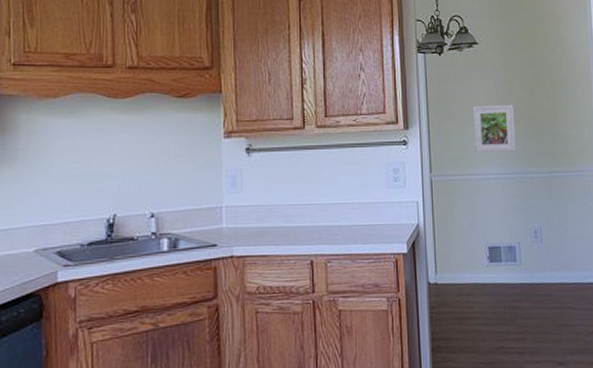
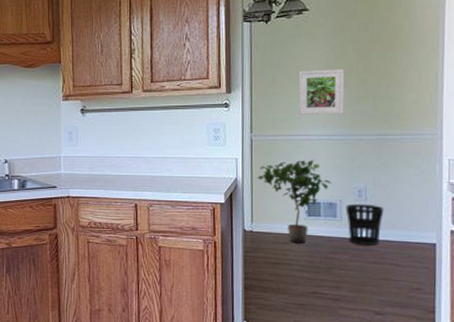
potted plant: none [439,199,509,294] -> present [257,159,331,244]
wastebasket: none [524,245,559,290] -> present [345,203,384,246]

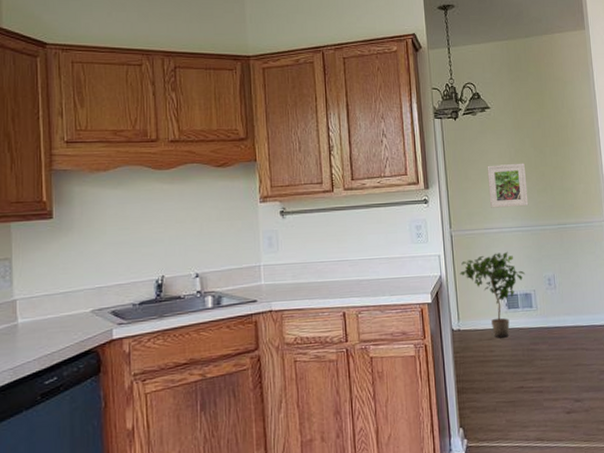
wastebasket: present [345,203,384,246] -> none [539,291,571,333]

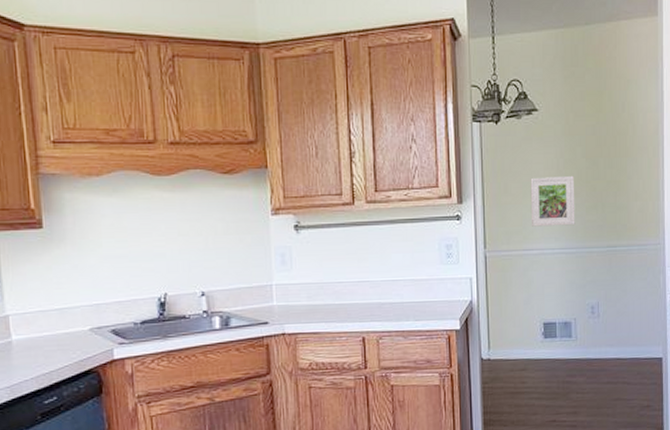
potted plant: present [460,251,525,338] -> none [493,275,565,369]

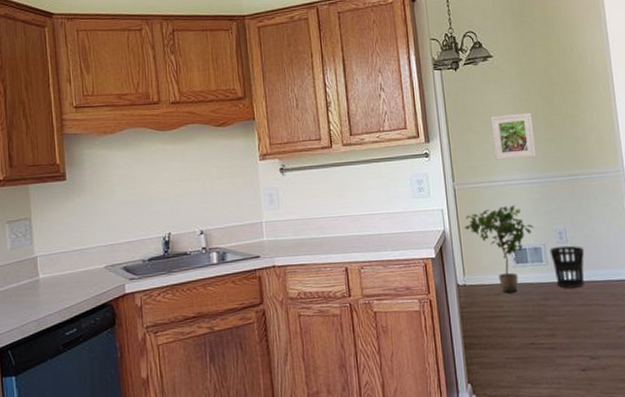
potted plant: none [493,275,565,369] -> present [464,204,534,294]
wastebasket: none [580,321,616,366] -> present [549,245,585,289]

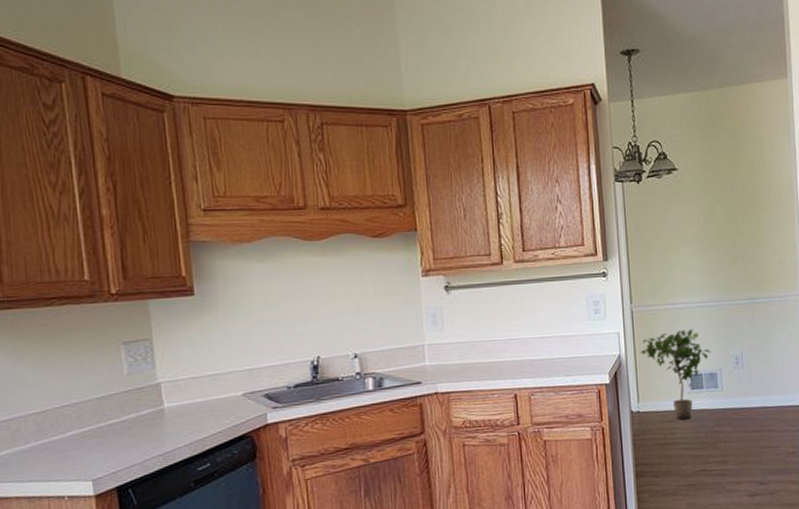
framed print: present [490,112,536,160] -> none [672,231,717,282]
wastebasket: present [549,245,585,289] -> none [725,371,760,415]

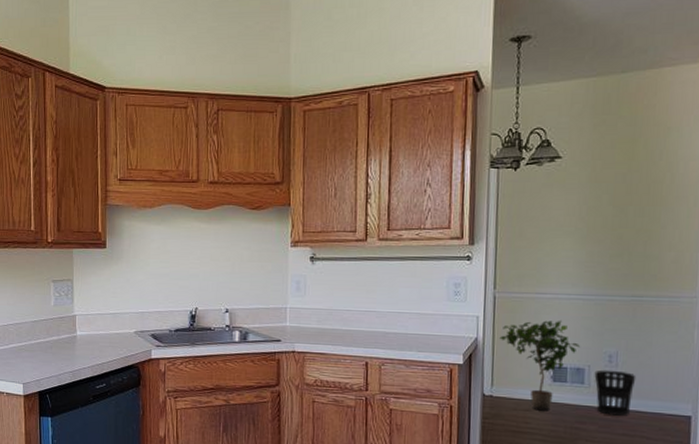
wastebasket: none [725,371,760,415] -> present [594,369,636,416]

